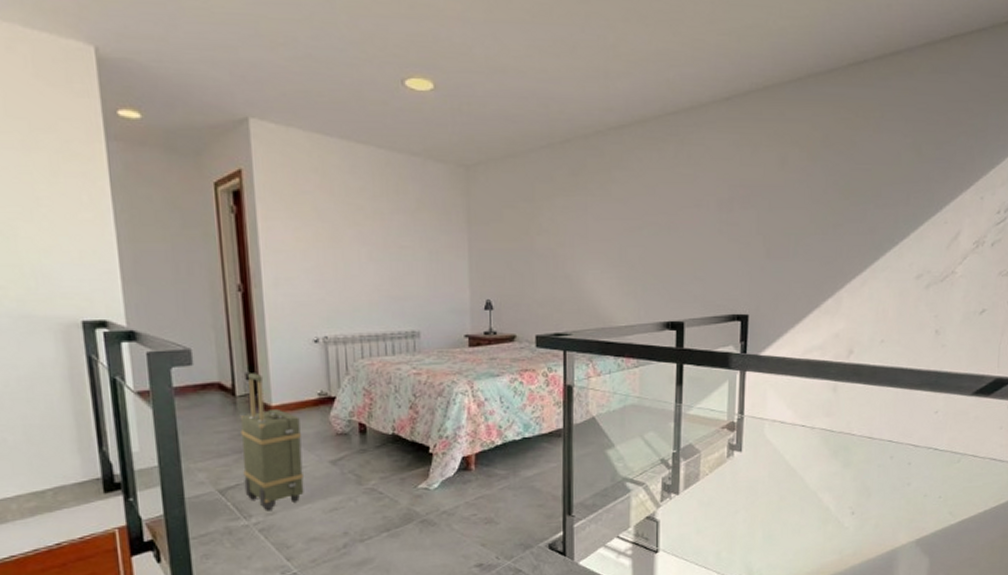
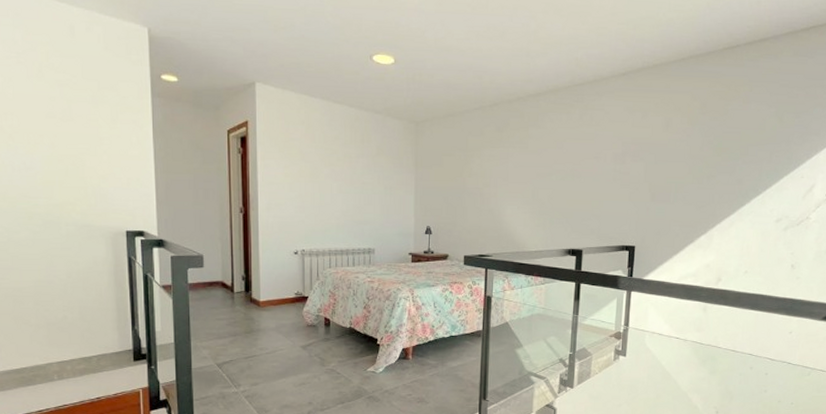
suitcase: present [239,373,304,511] -> none [236,275,281,382]

